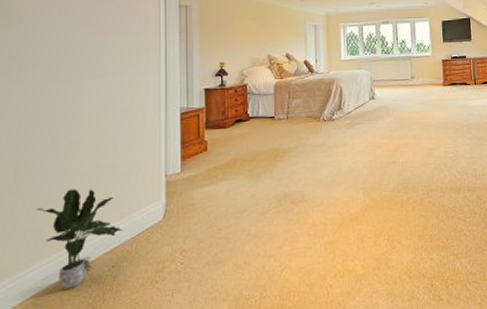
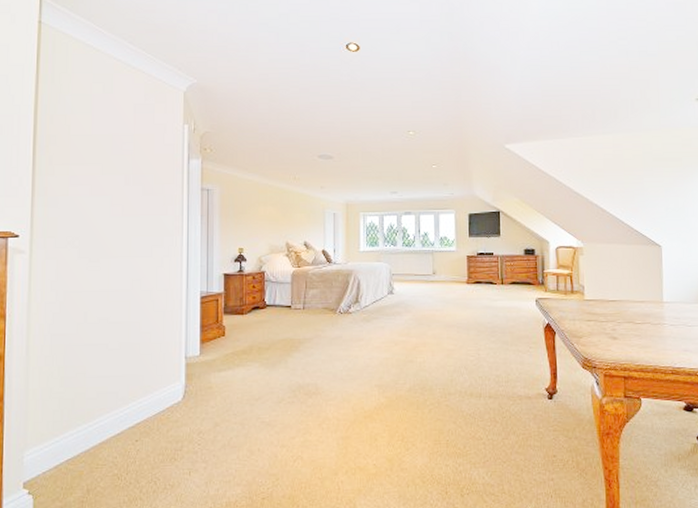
potted plant: present [36,188,124,290] -> none [70,363,146,458]

